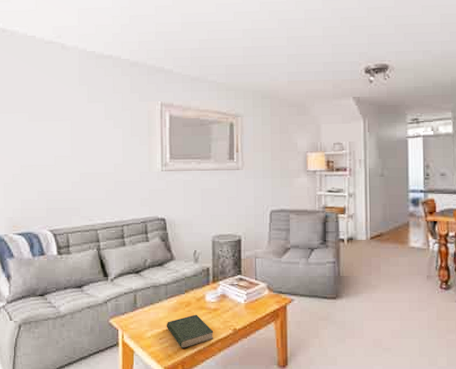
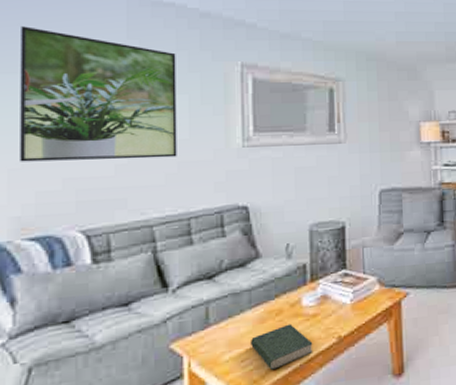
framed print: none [10,78,114,178] -> present [20,26,177,162]

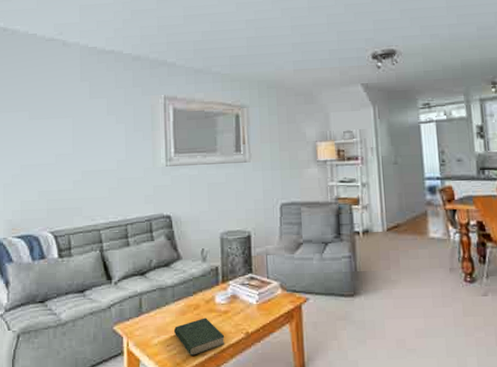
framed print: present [20,26,177,162] -> none [11,76,117,179]

